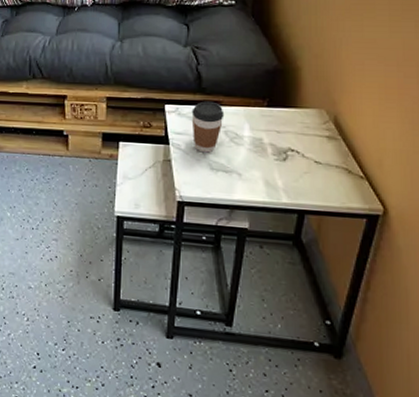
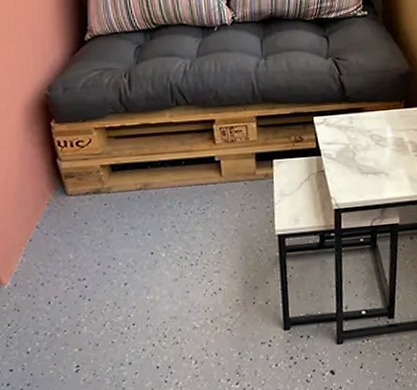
coffee cup: present [191,101,225,153] -> none [339,108,369,159]

